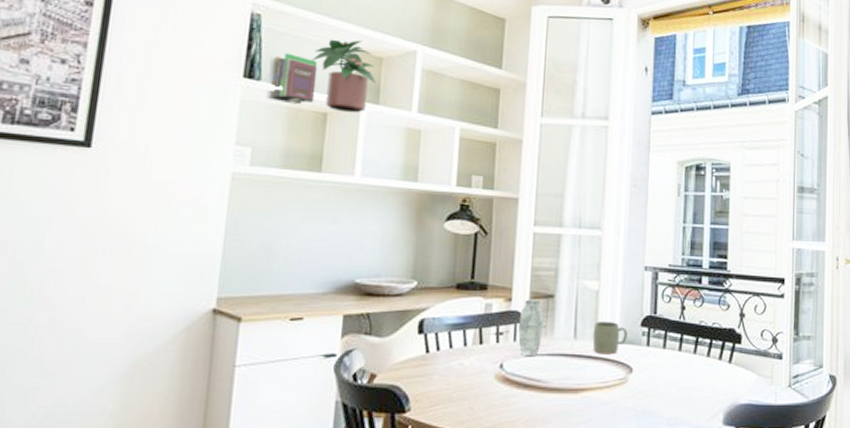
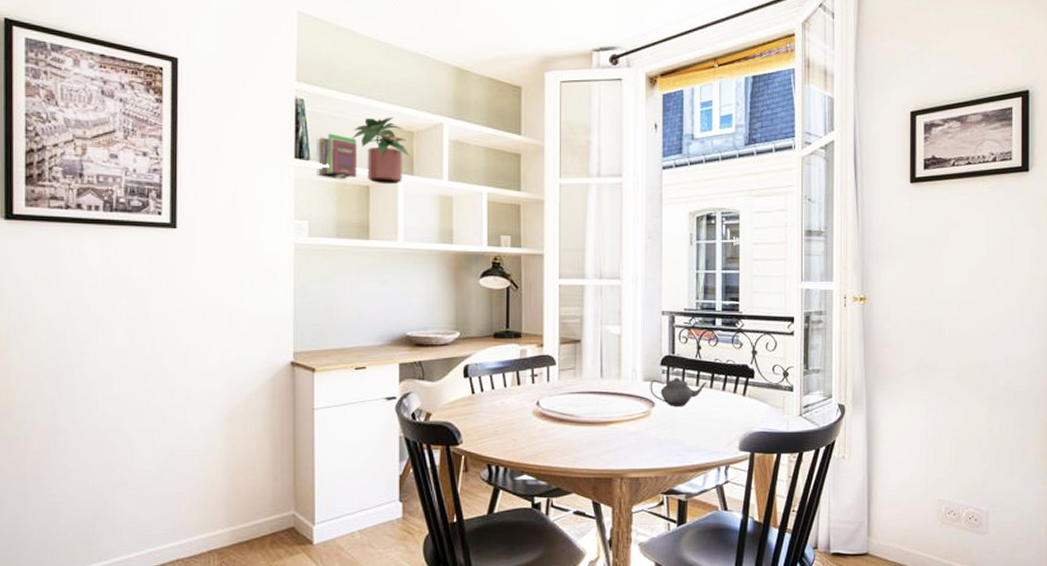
vase: present [518,299,544,355] -> none [551,345,572,394]
mug: present [592,320,627,355] -> none [617,361,648,391]
teapot: none [628,341,691,373] -> present [650,377,708,406]

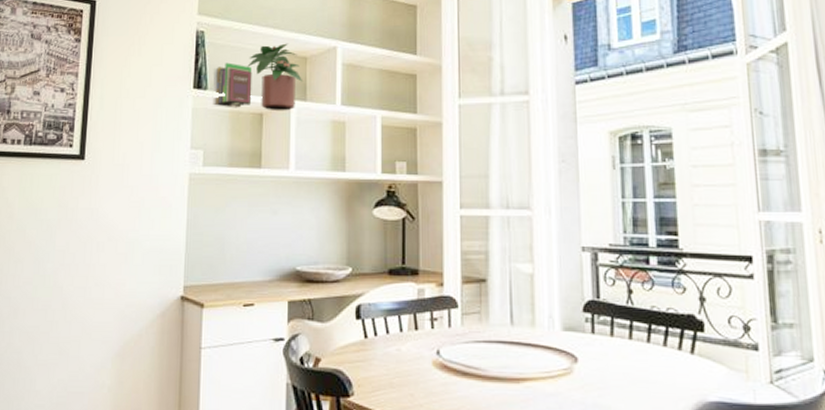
teapot: present [650,377,708,406] -> none [570,328,644,364]

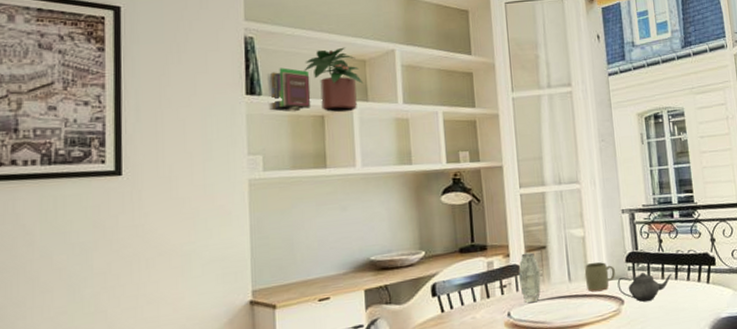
vase: none [452,284,477,342] -> present [518,252,541,303]
mug: none [530,306,569,342] -> present [584,262,615,292]
teapot: none [570,328,644,364] -> present [617,272,673,302]

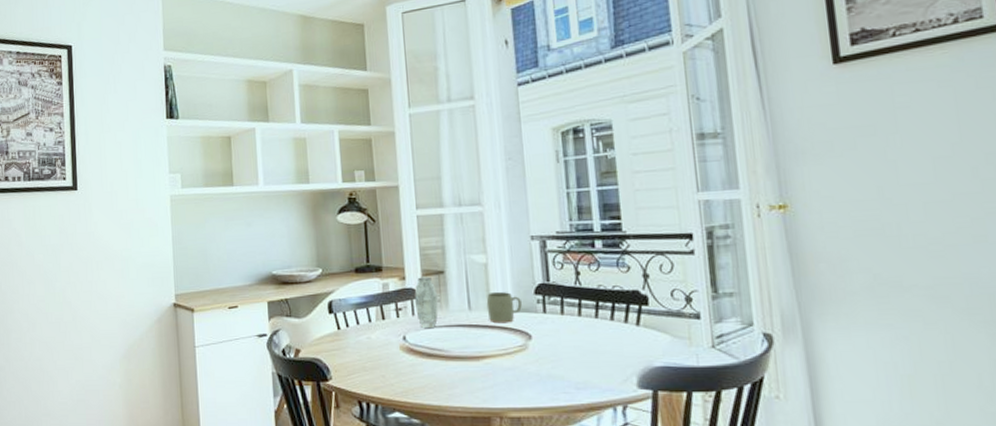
books: present [267,67,311,112] -> none [183,92,220,134]
potted plant: present [304,47,363,113] -> none [213,70,264,134]
teapot: present [617,272,673,302] -> none [524,307,592,339]

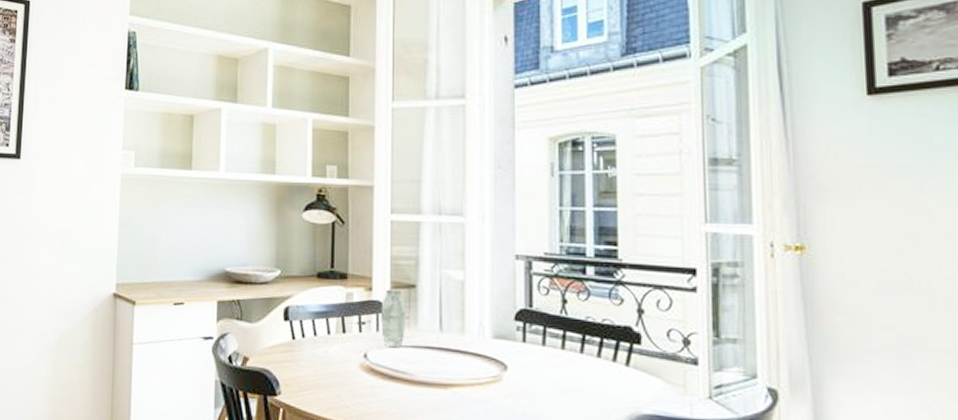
mug: present [486,291,522,323] -> none [460,313,499,350]

